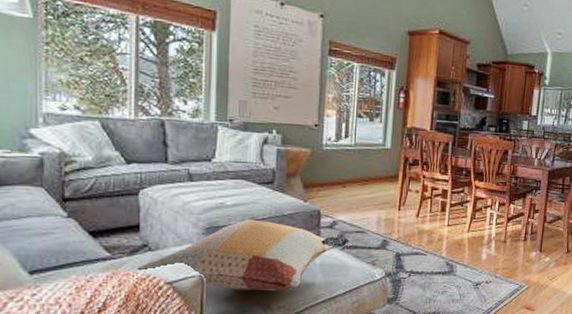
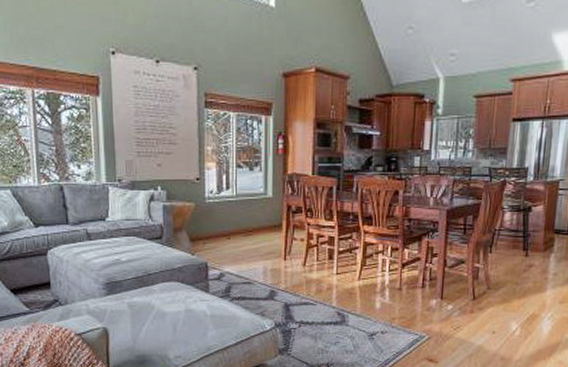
decorative pillow: present [138,219,350,291] -> none [52,274,238,342]

